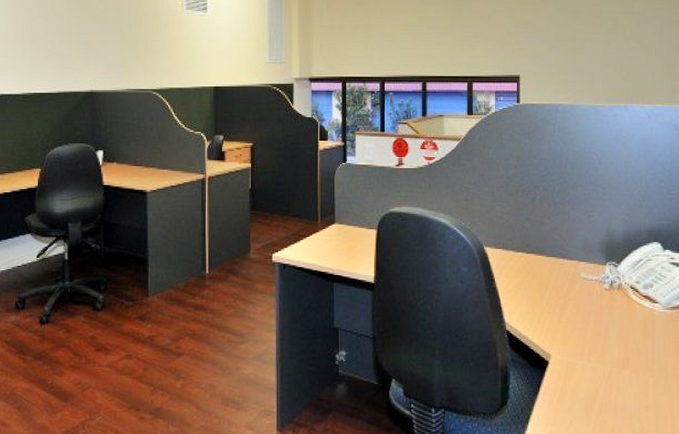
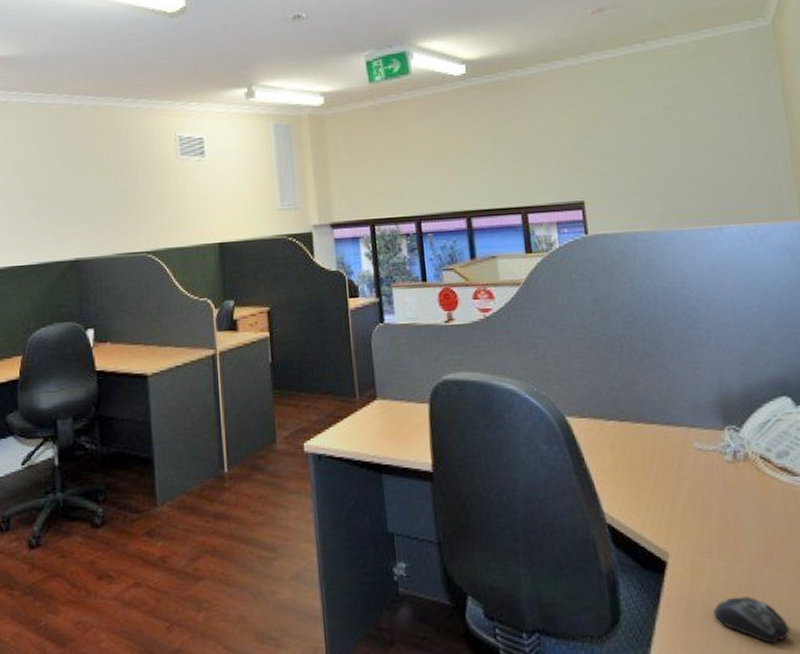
computer mouse: none [578,390,635,425] -> present [712,596,791,644]

